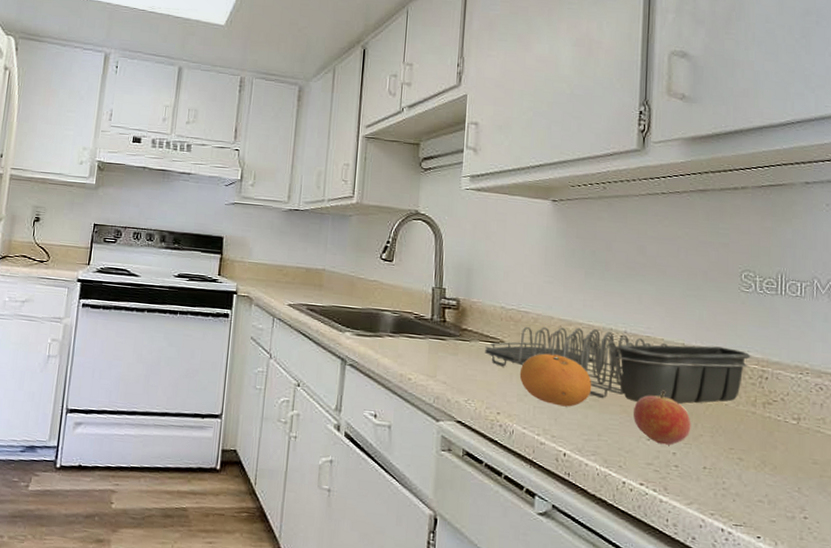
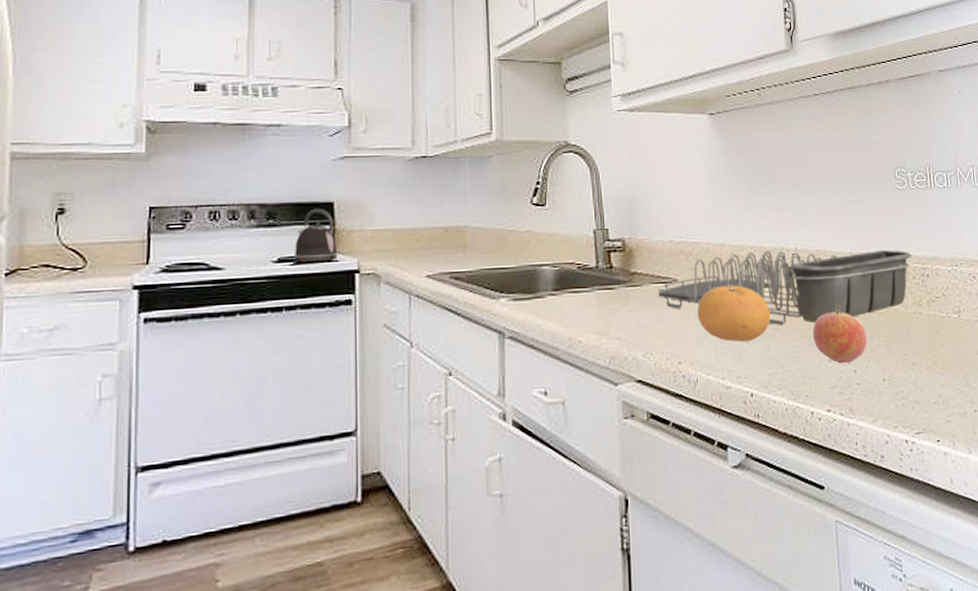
kettle: none [189,239,223,282] -> present [293,208,338,262]

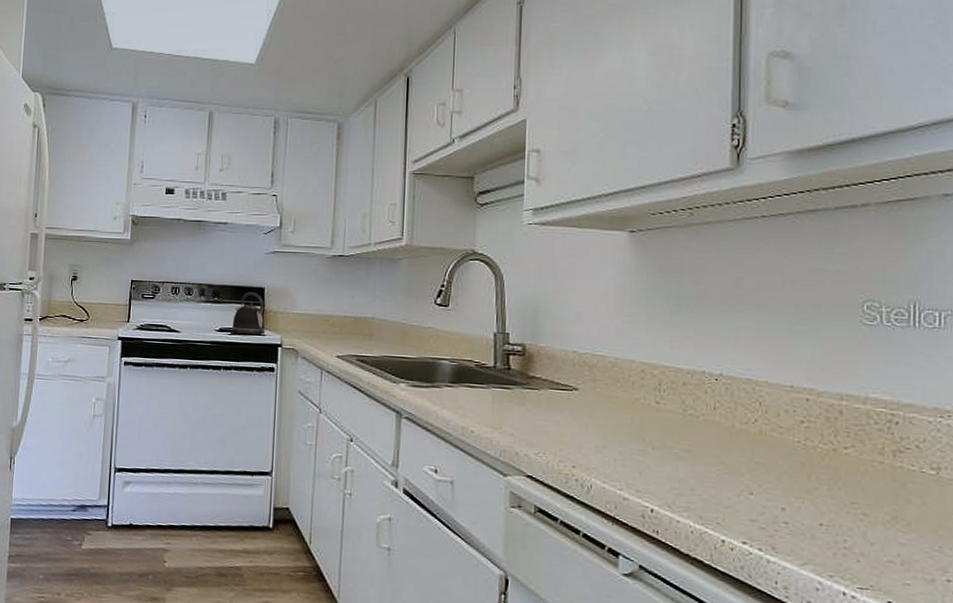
dish rack: present [658,249,912,326] -> none [556,371,877,455]
fruit: present [697,285,771,342] -> none [597,400,682,459]
fruit: present [812,305,868,364] -> none [732,438,803,500]

